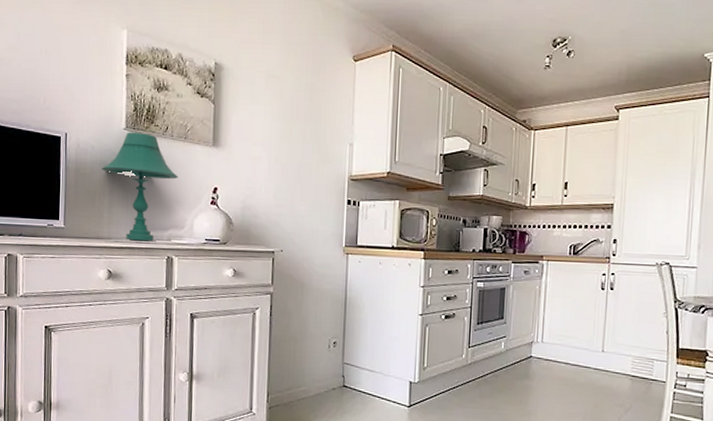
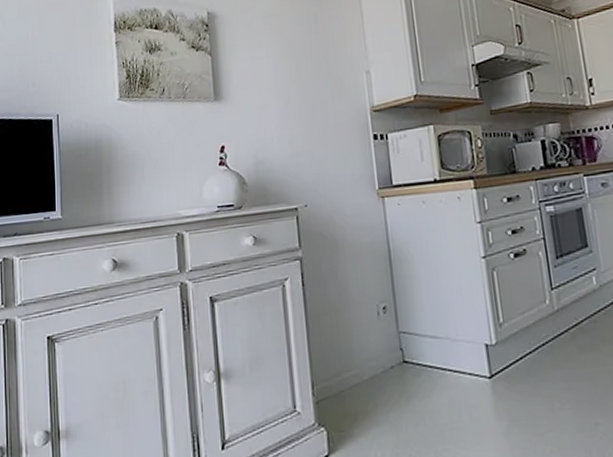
table lamp: present [102,132,178,242] -> none [98,100,181,222]

